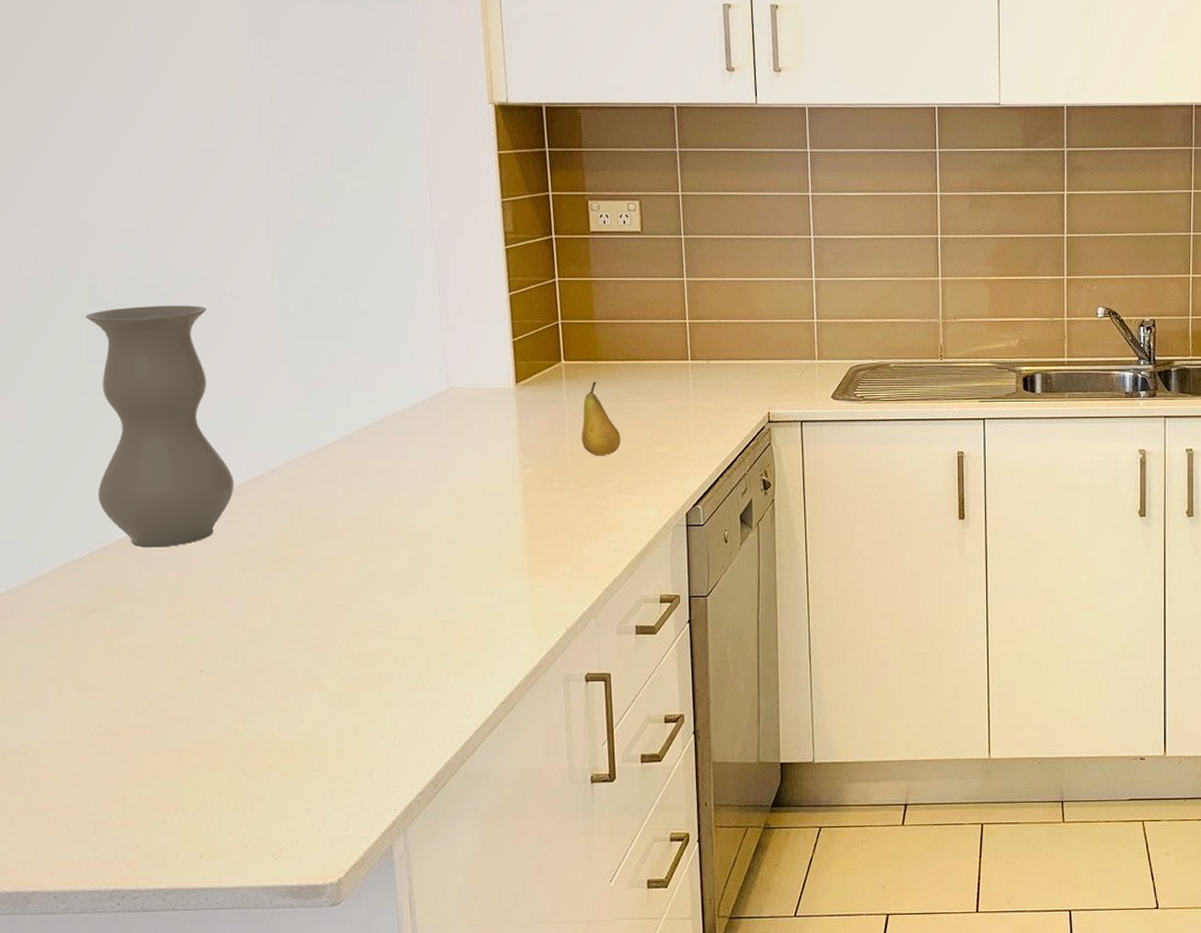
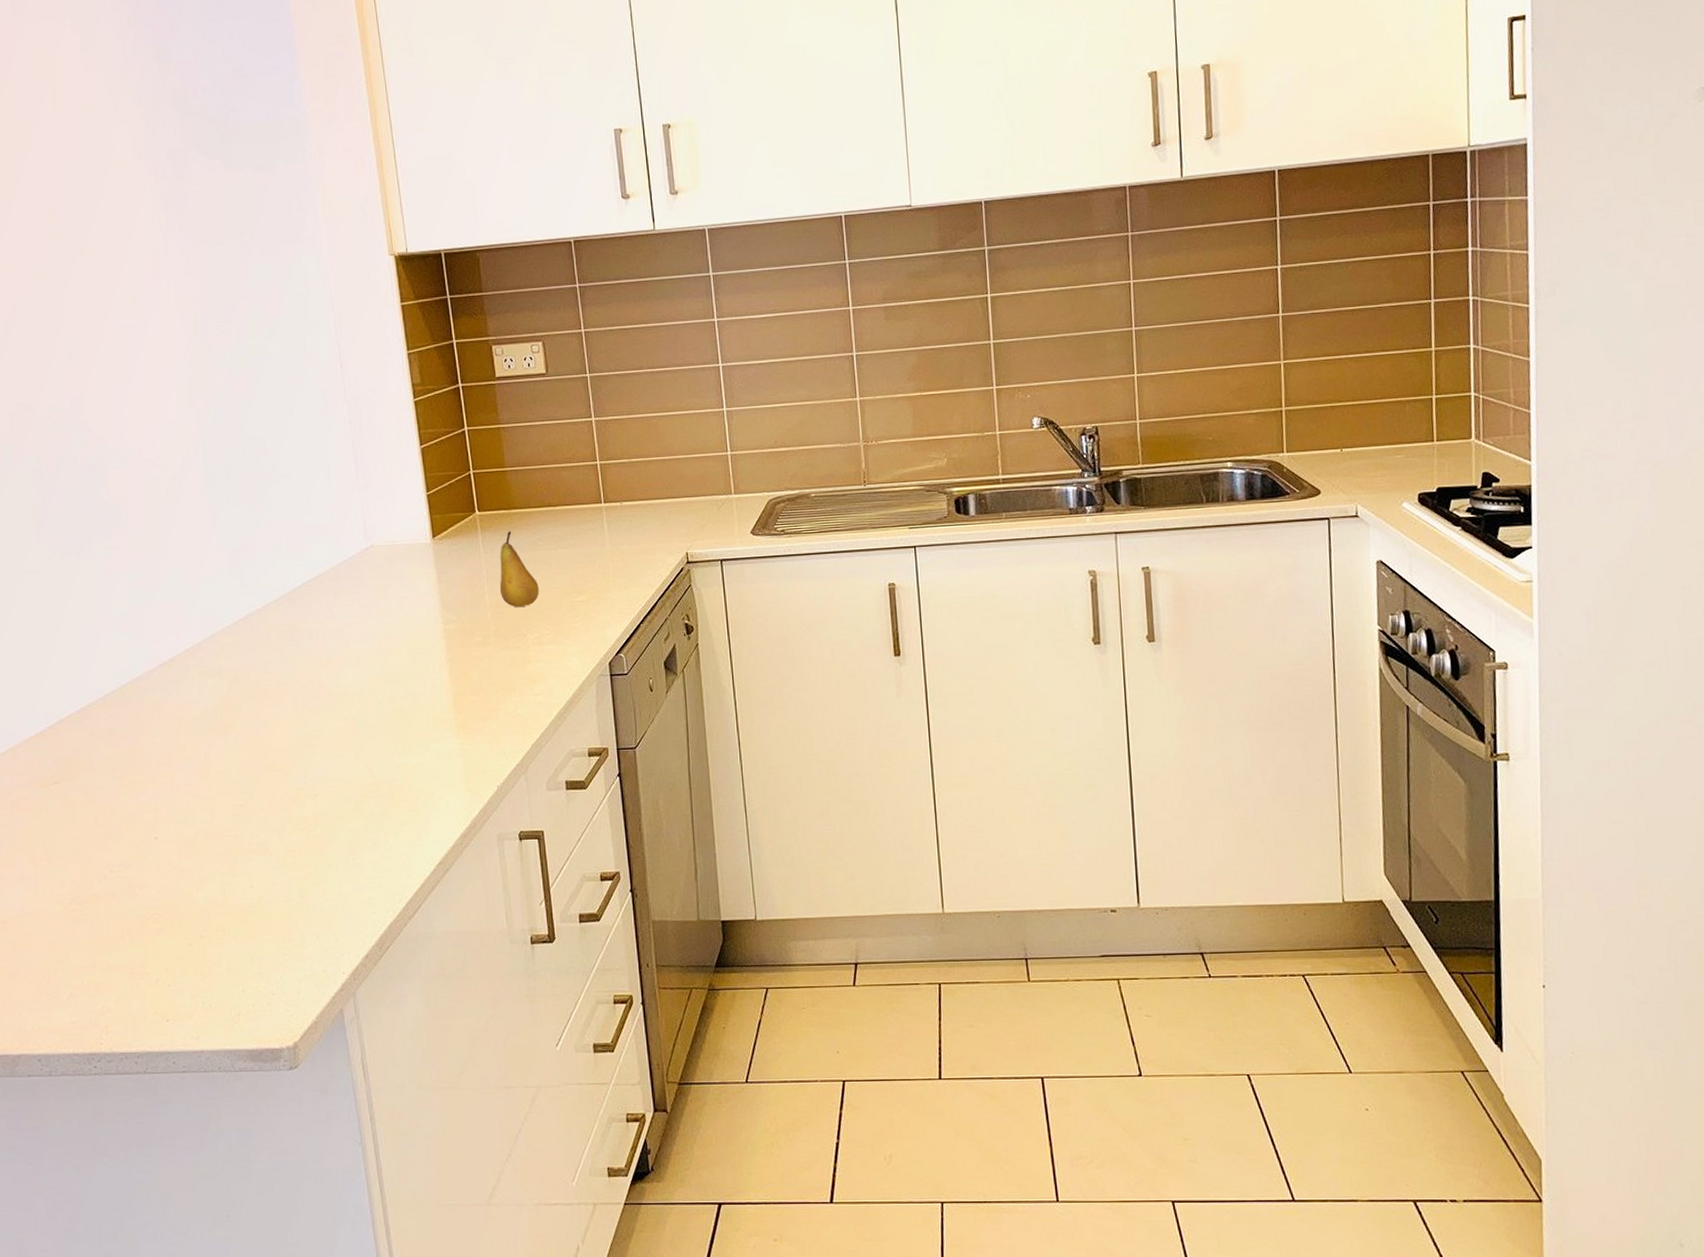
vase: present [85,305,234,548] -> none [32,479,175,719]

